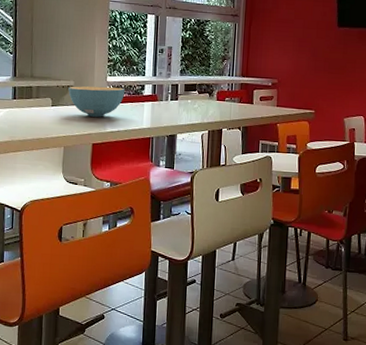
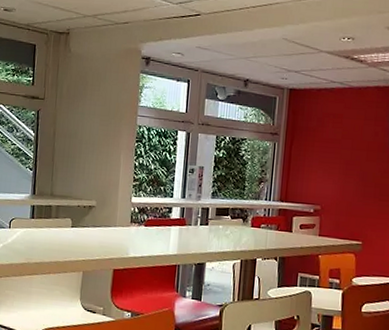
cereal bowl: present [68,86,125,117] -> none [89,206,150,241]

